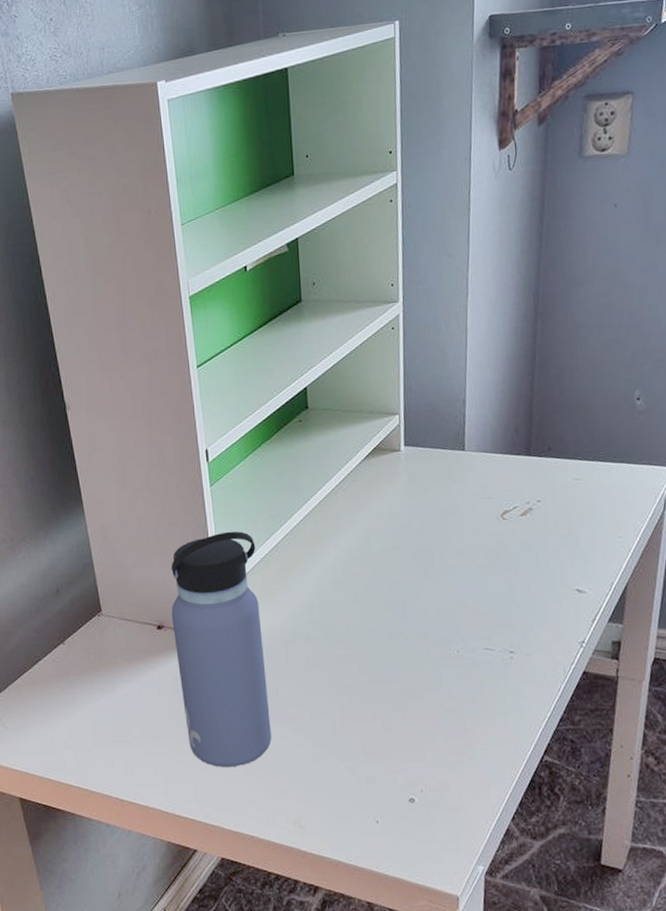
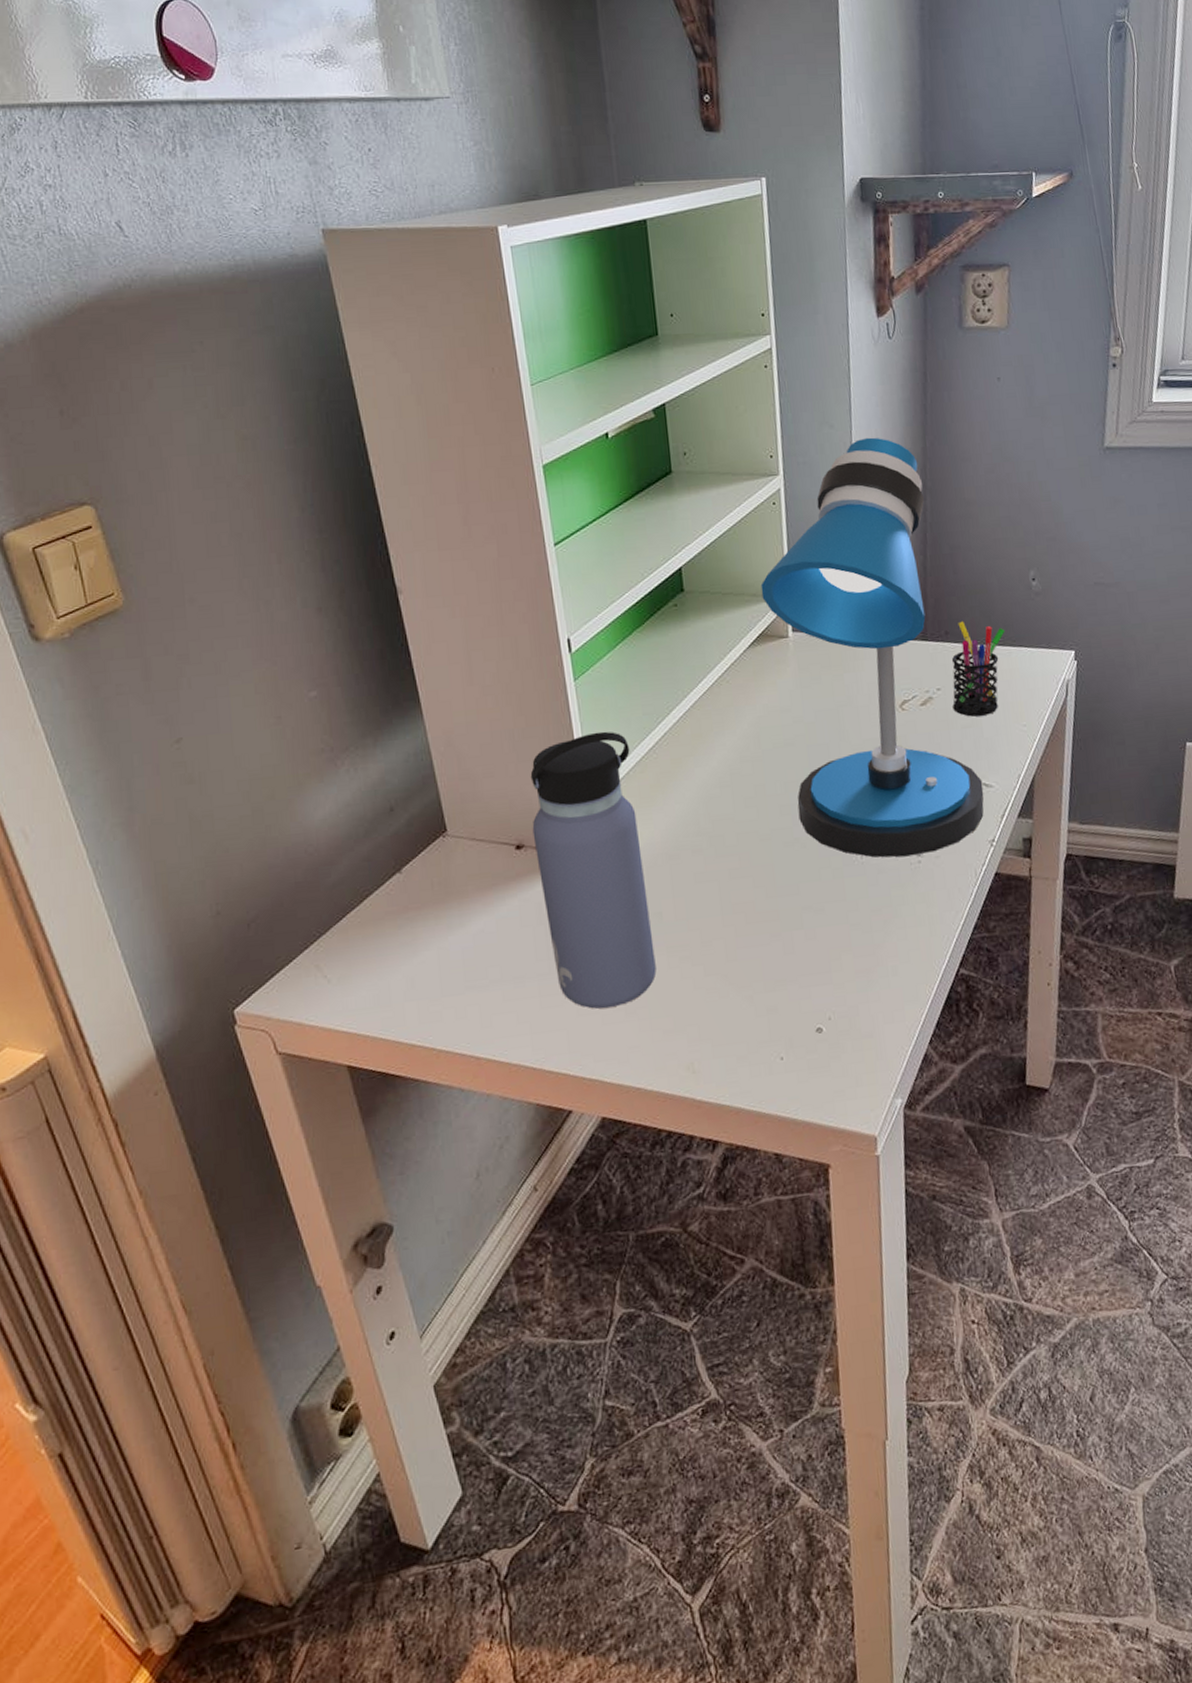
desk lamp: none [377,265,577,653] -> present [760,437,984,858]
pen holder: none [551,437,607,527] -> present [951,620,1005,717]

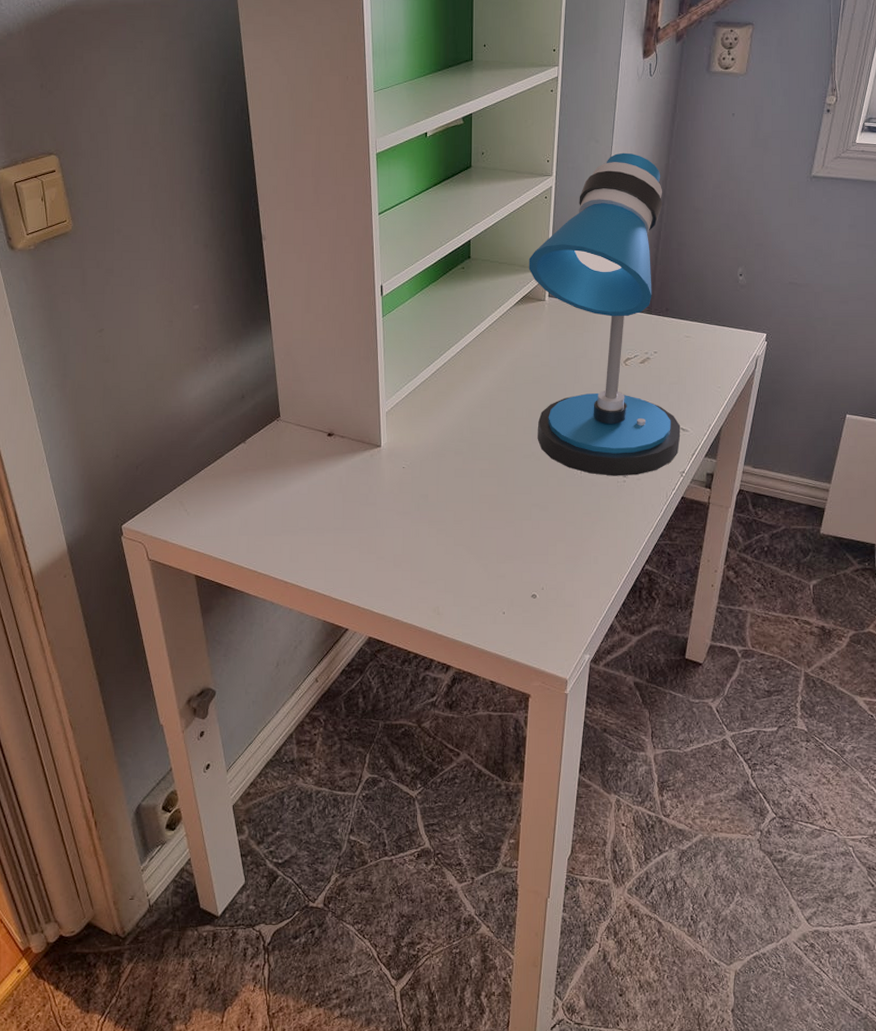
water bottle: present [530,731,657,1009] -> none [341,357,420,560]
pen holder: present [951,620,1005,717] -> none [665,301,713,376]

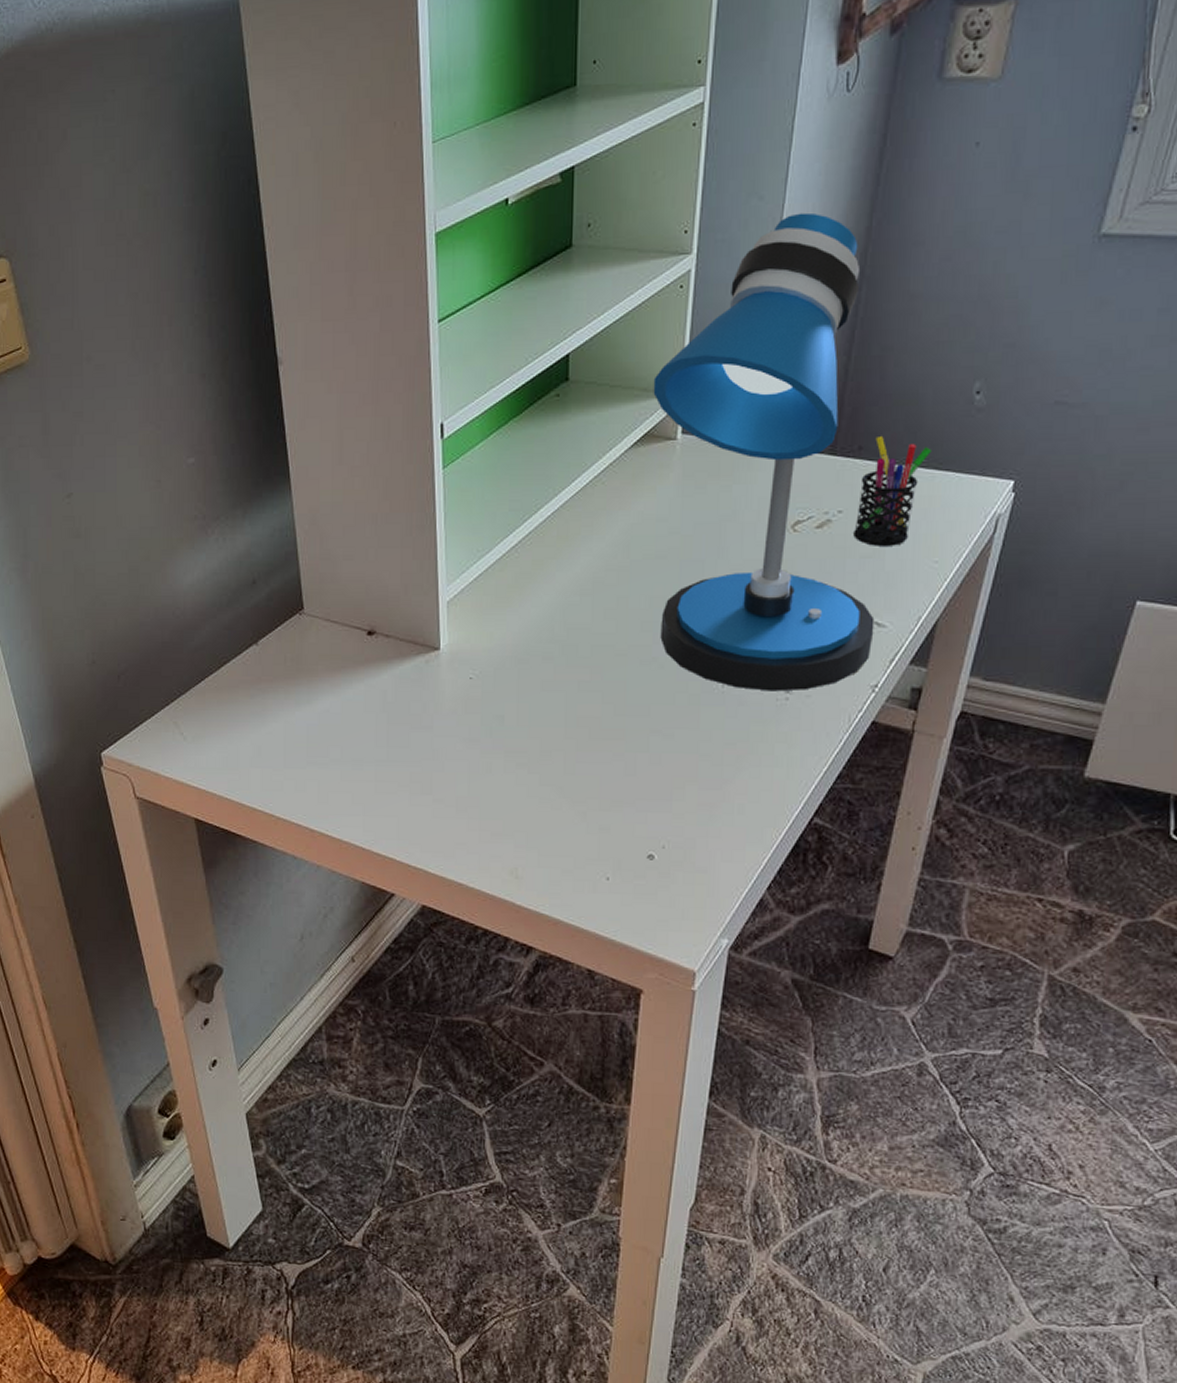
pen holder: none [665,301,713,376] -> present [853,435,932,546]

